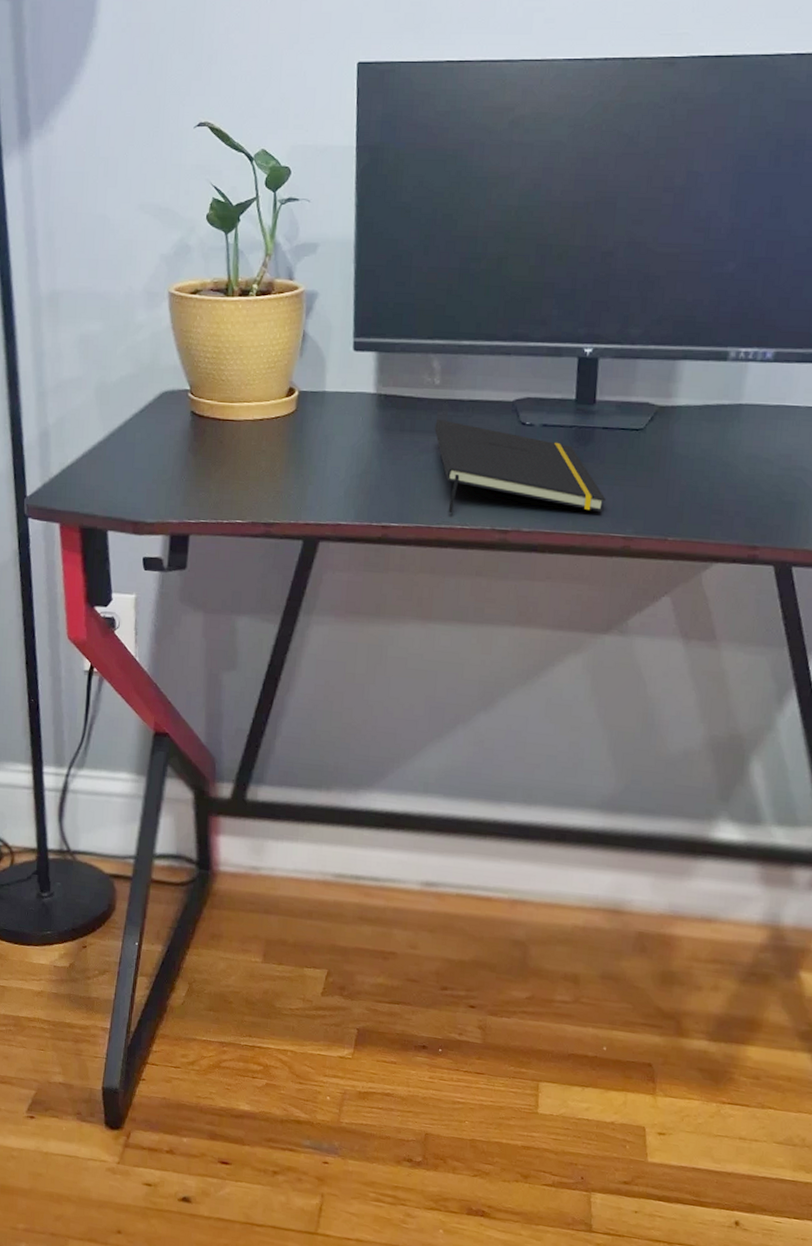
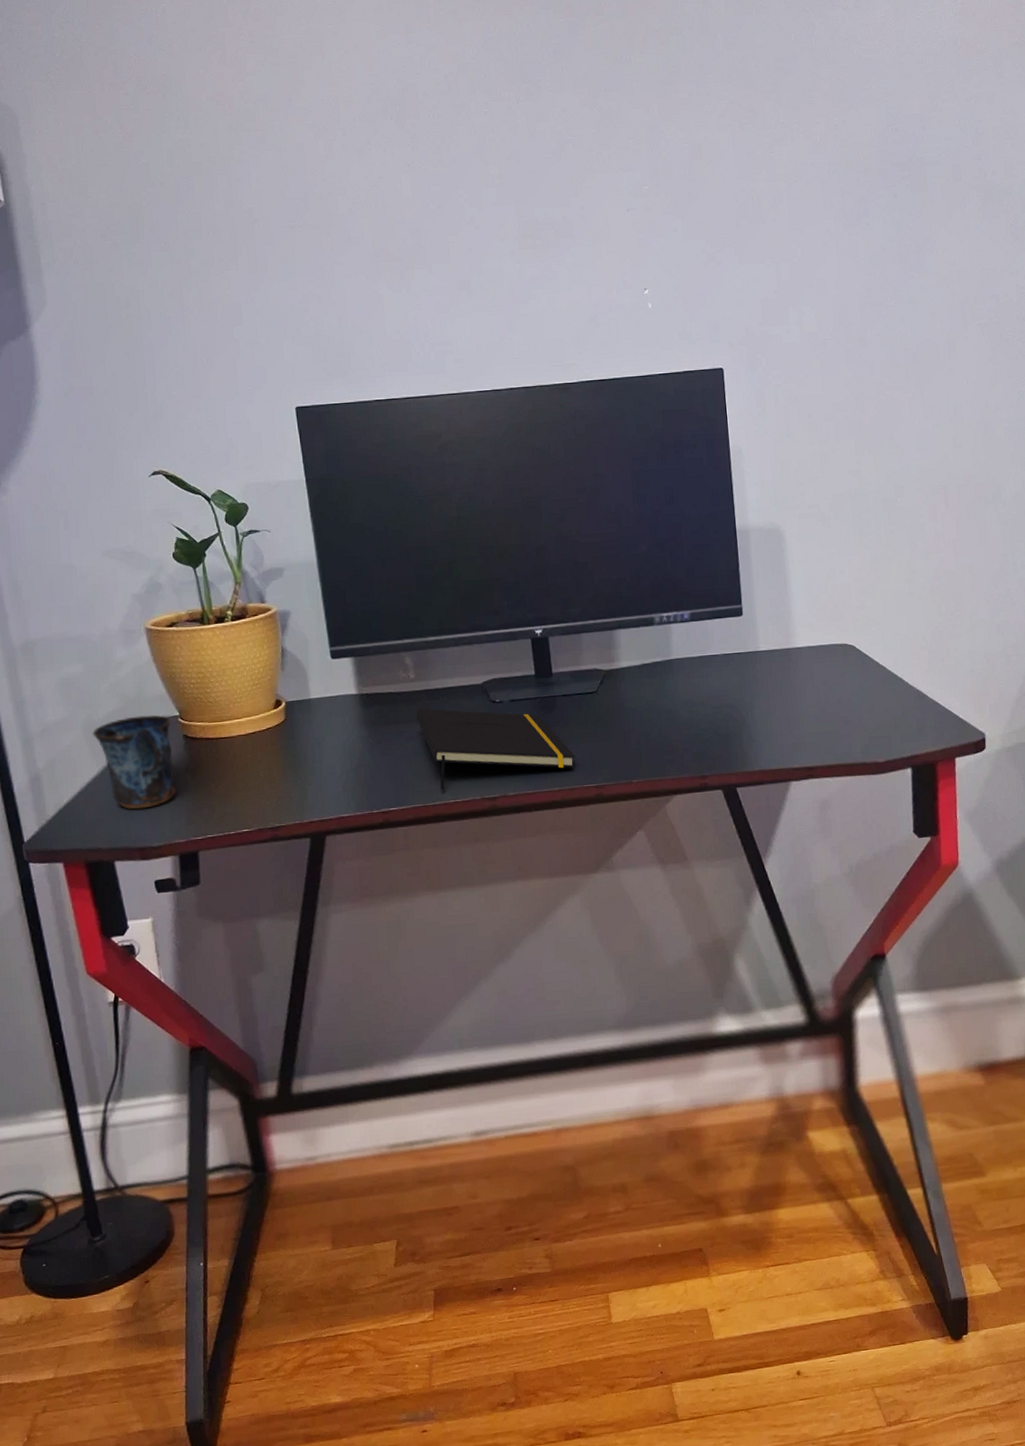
mug: none [104,384,181,482] -> present [92,714,177,810]

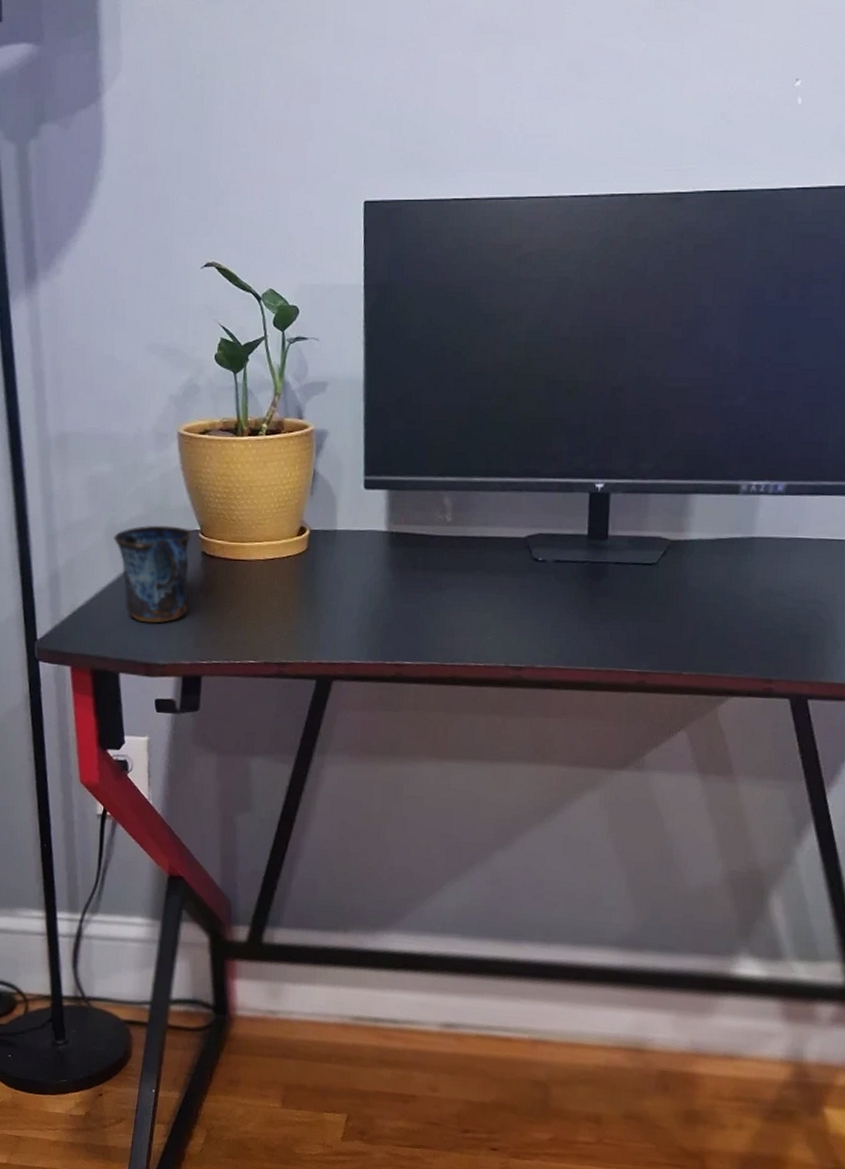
notepad: present [416,708,575,790] -> none [447,557,620,650]

